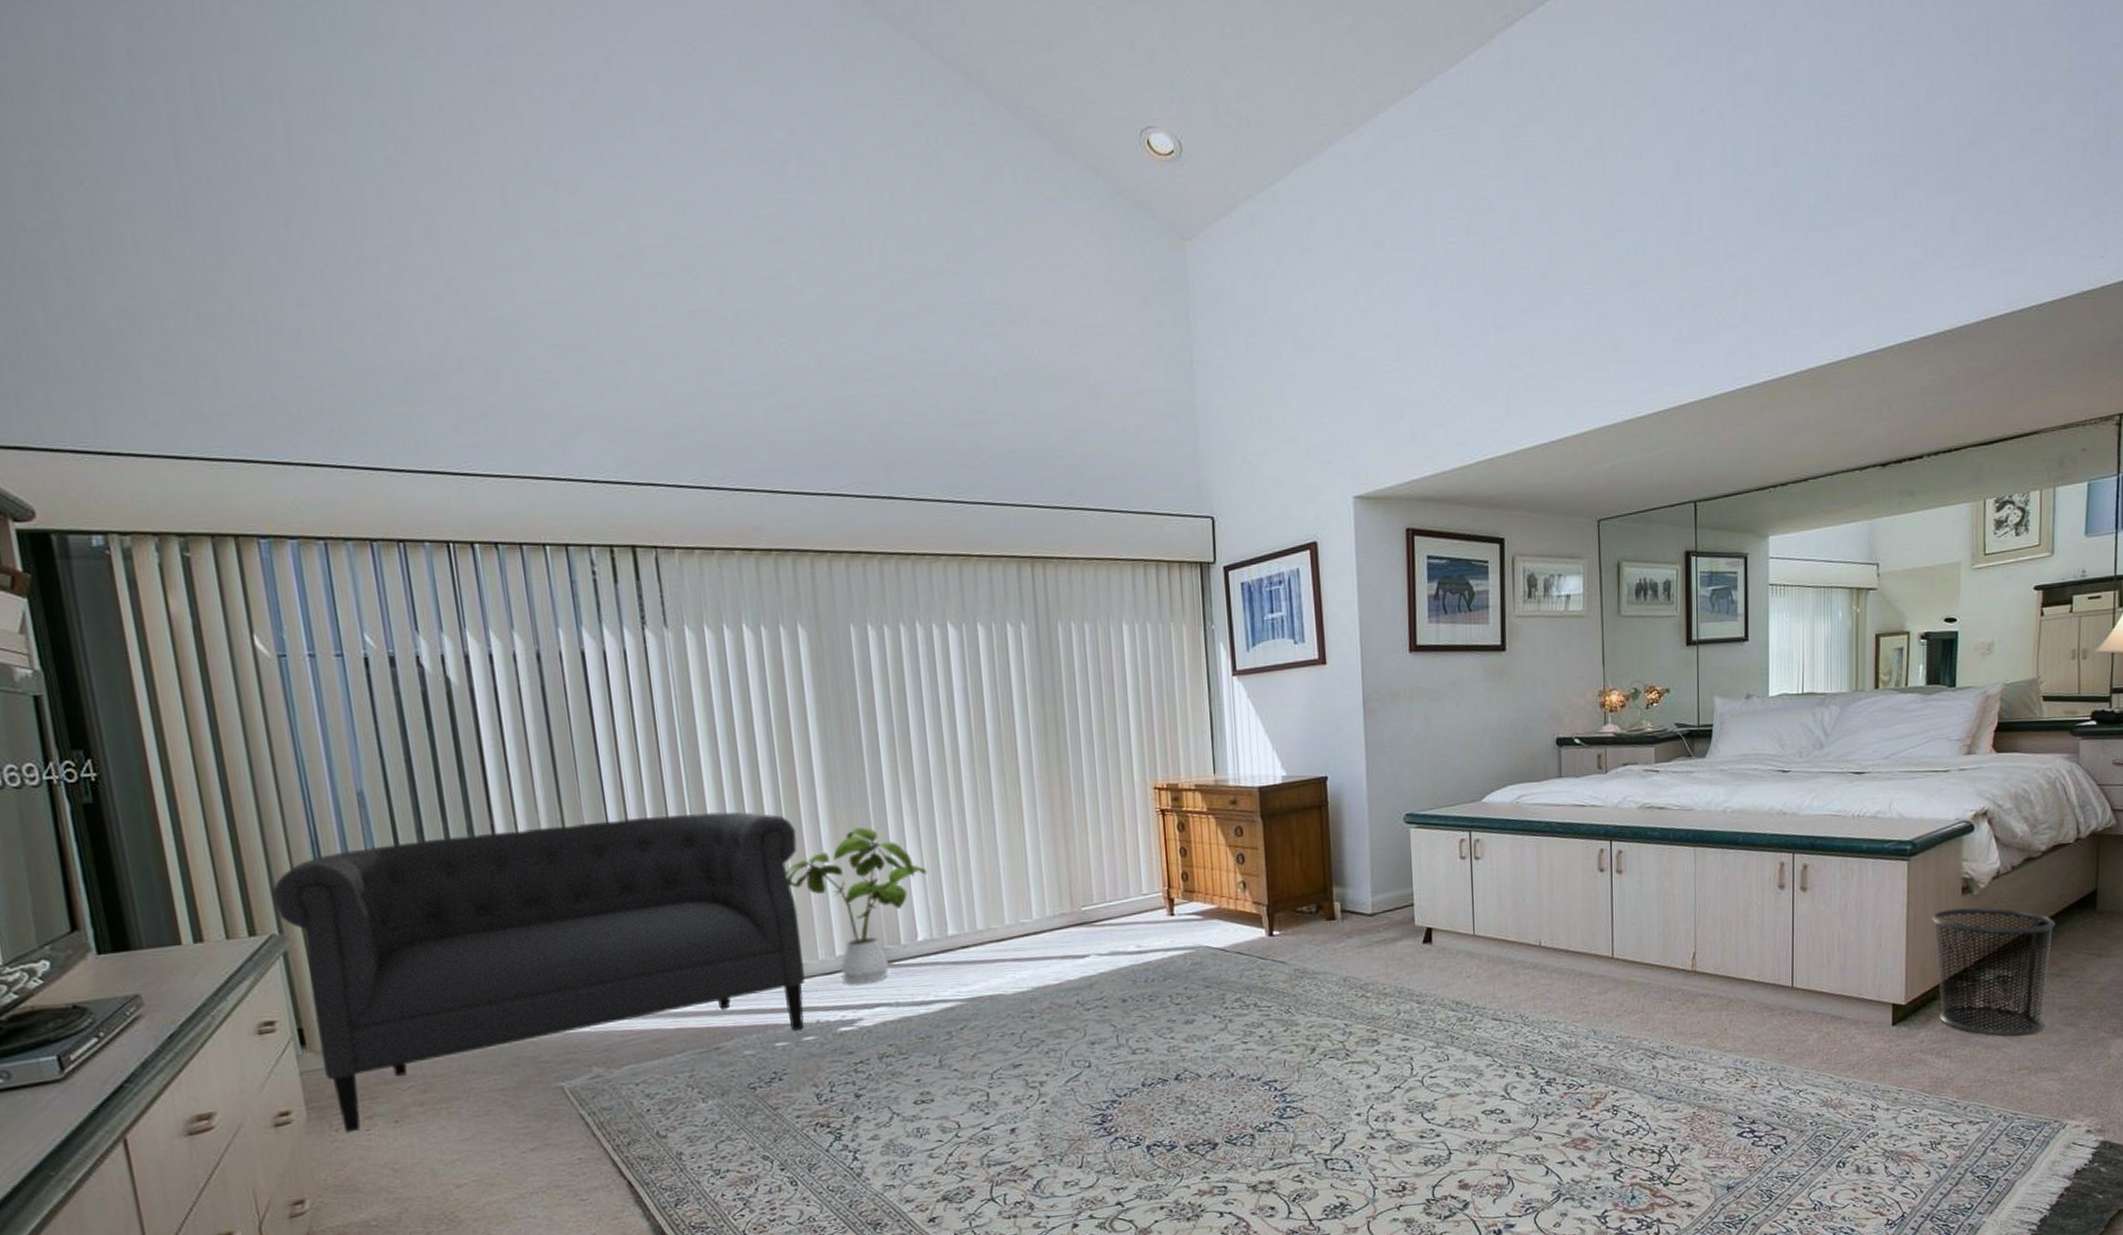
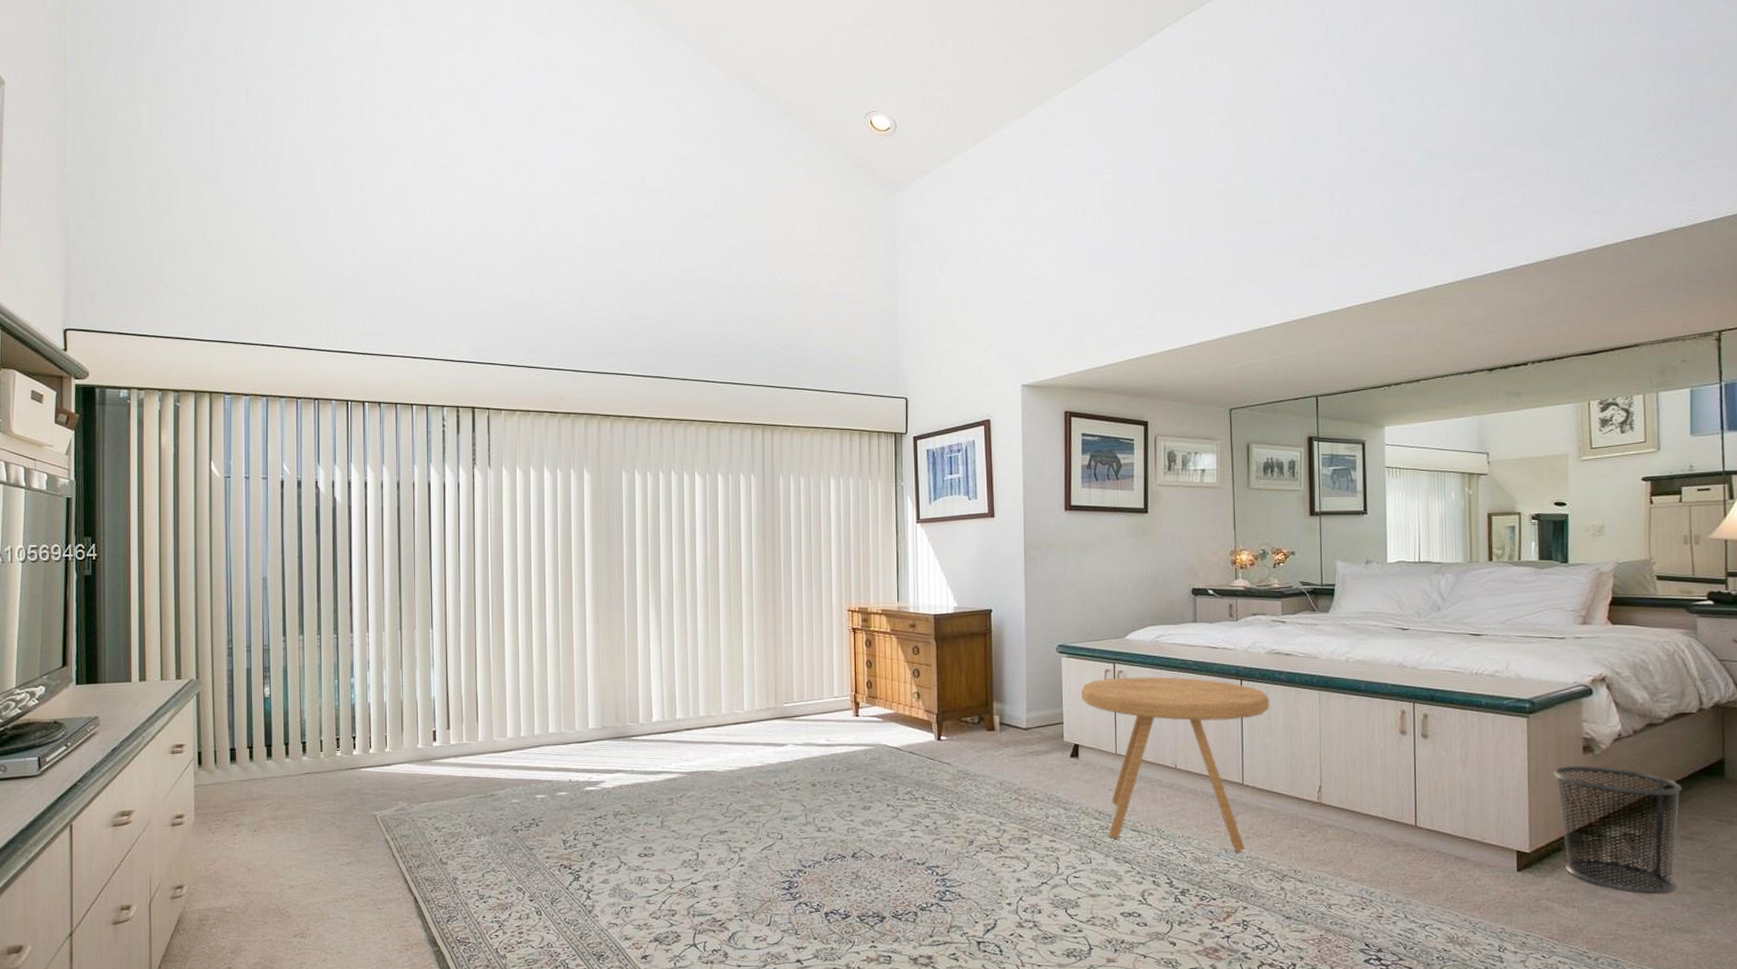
sofa: present [271,811,805,1133] -> none [196,608,569,836]
house plant: present [785,827,927,985] -> none [556,628,664,753]
side table: none [1433,842,1642,1033] -> present [1081,677,1270,852]

